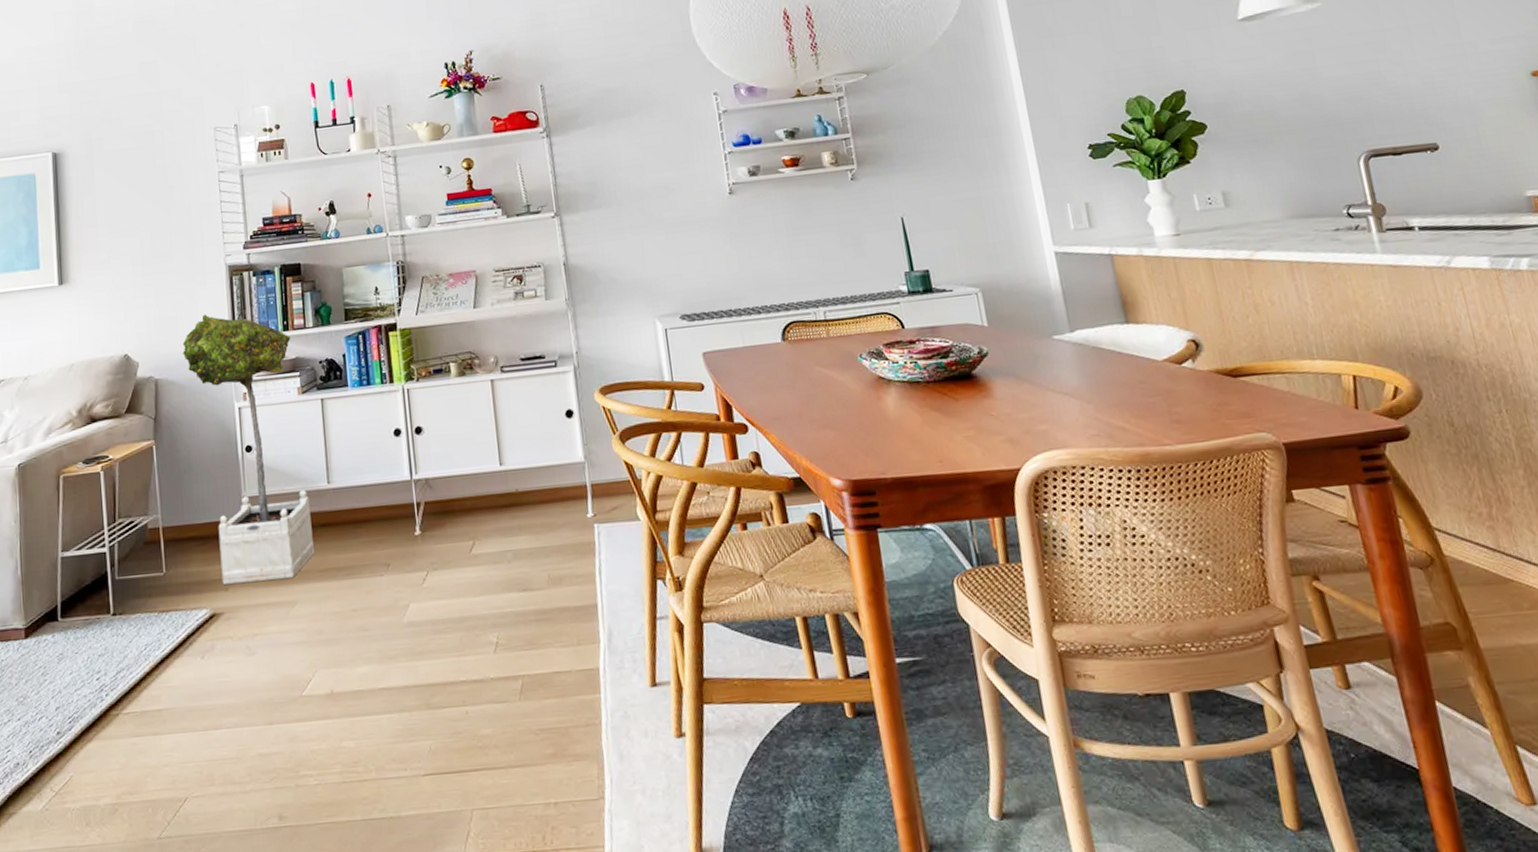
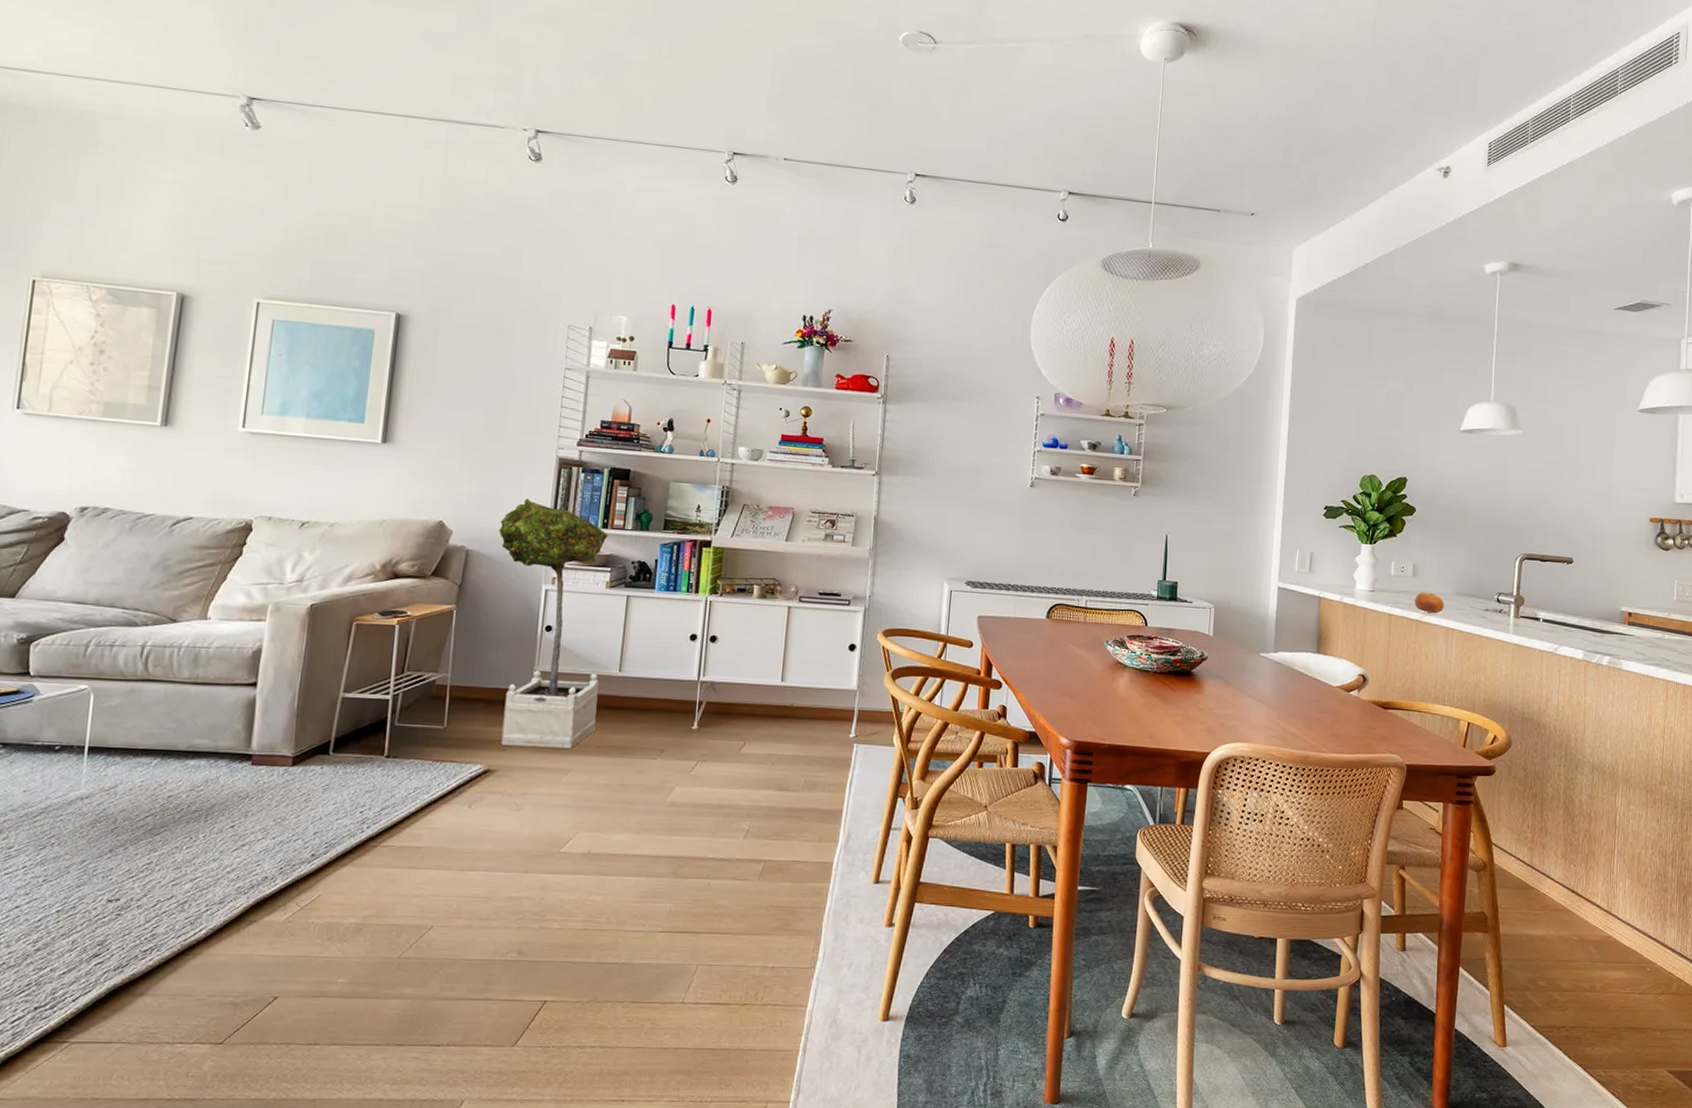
fruit: none [1236,222,1278,248] -> present [1414,593,1444,614]

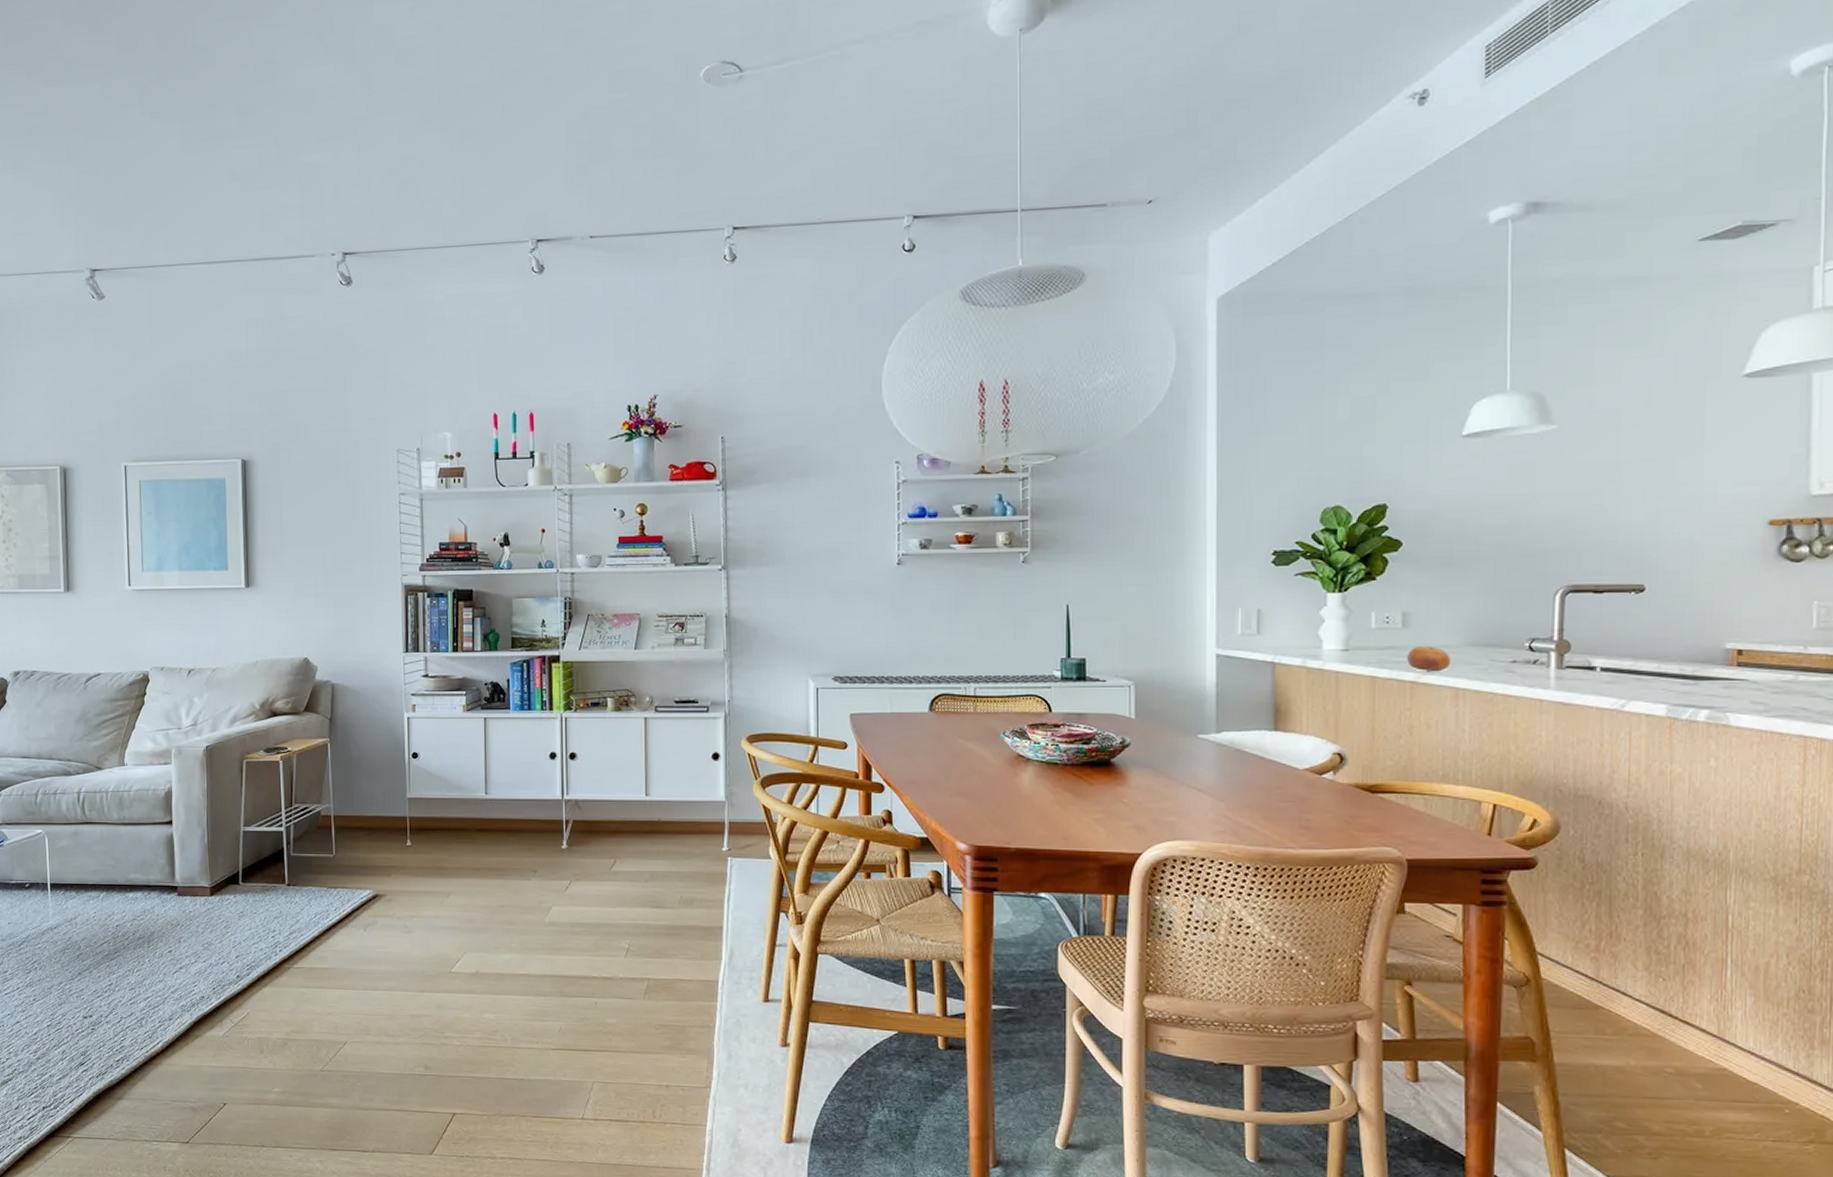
potted tree: present [499,498,608,749] -> none [358,628,470,872]

